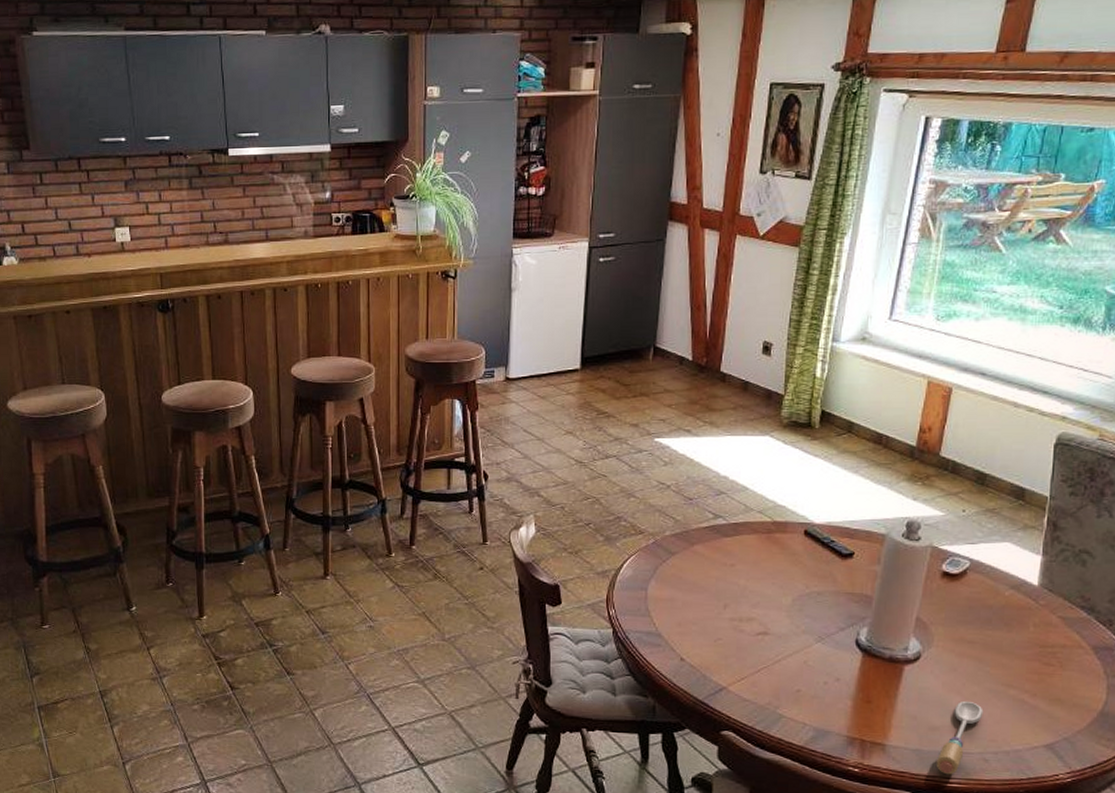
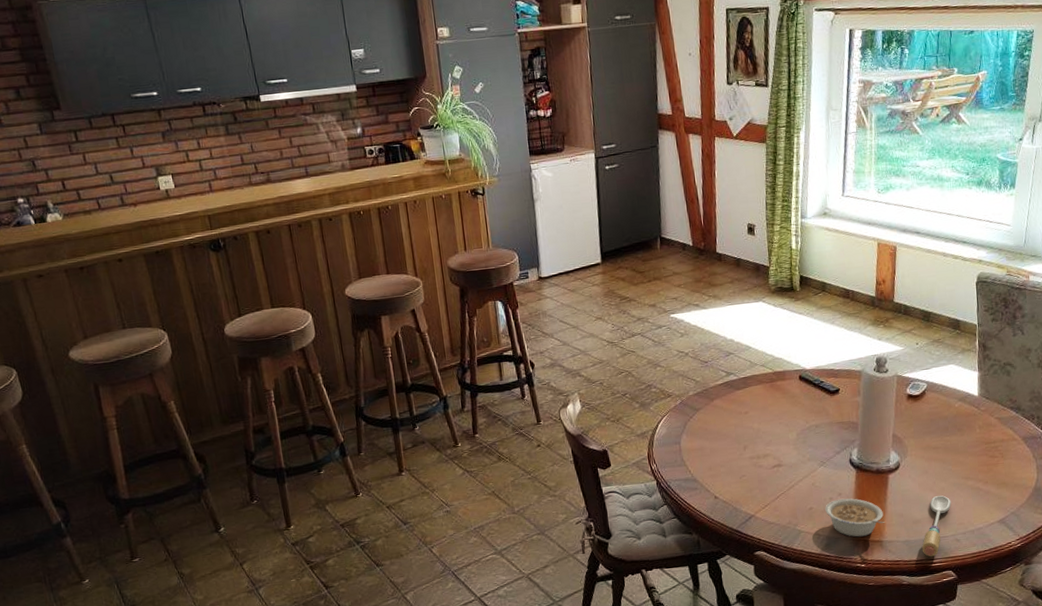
legume: none [817,685,892,735] -> present [825,498,885,537]

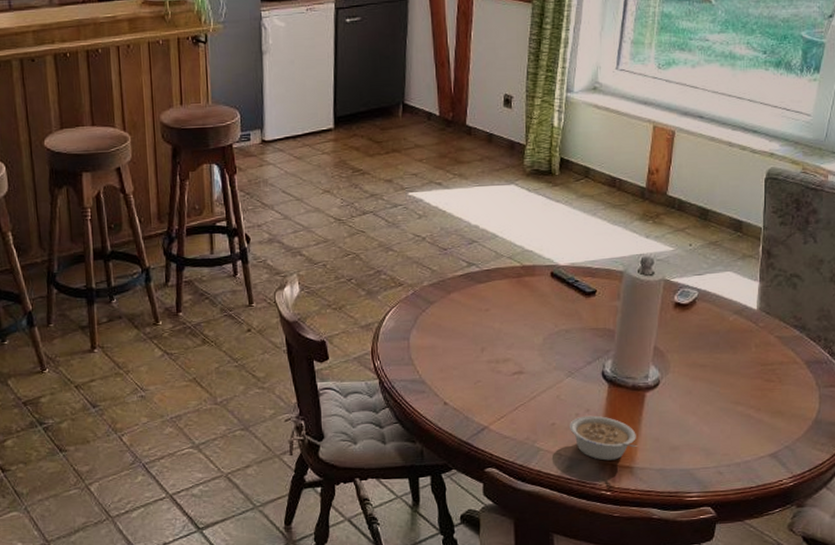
spoon: present [921,495,952,557] -> none [677,421,716,490]

